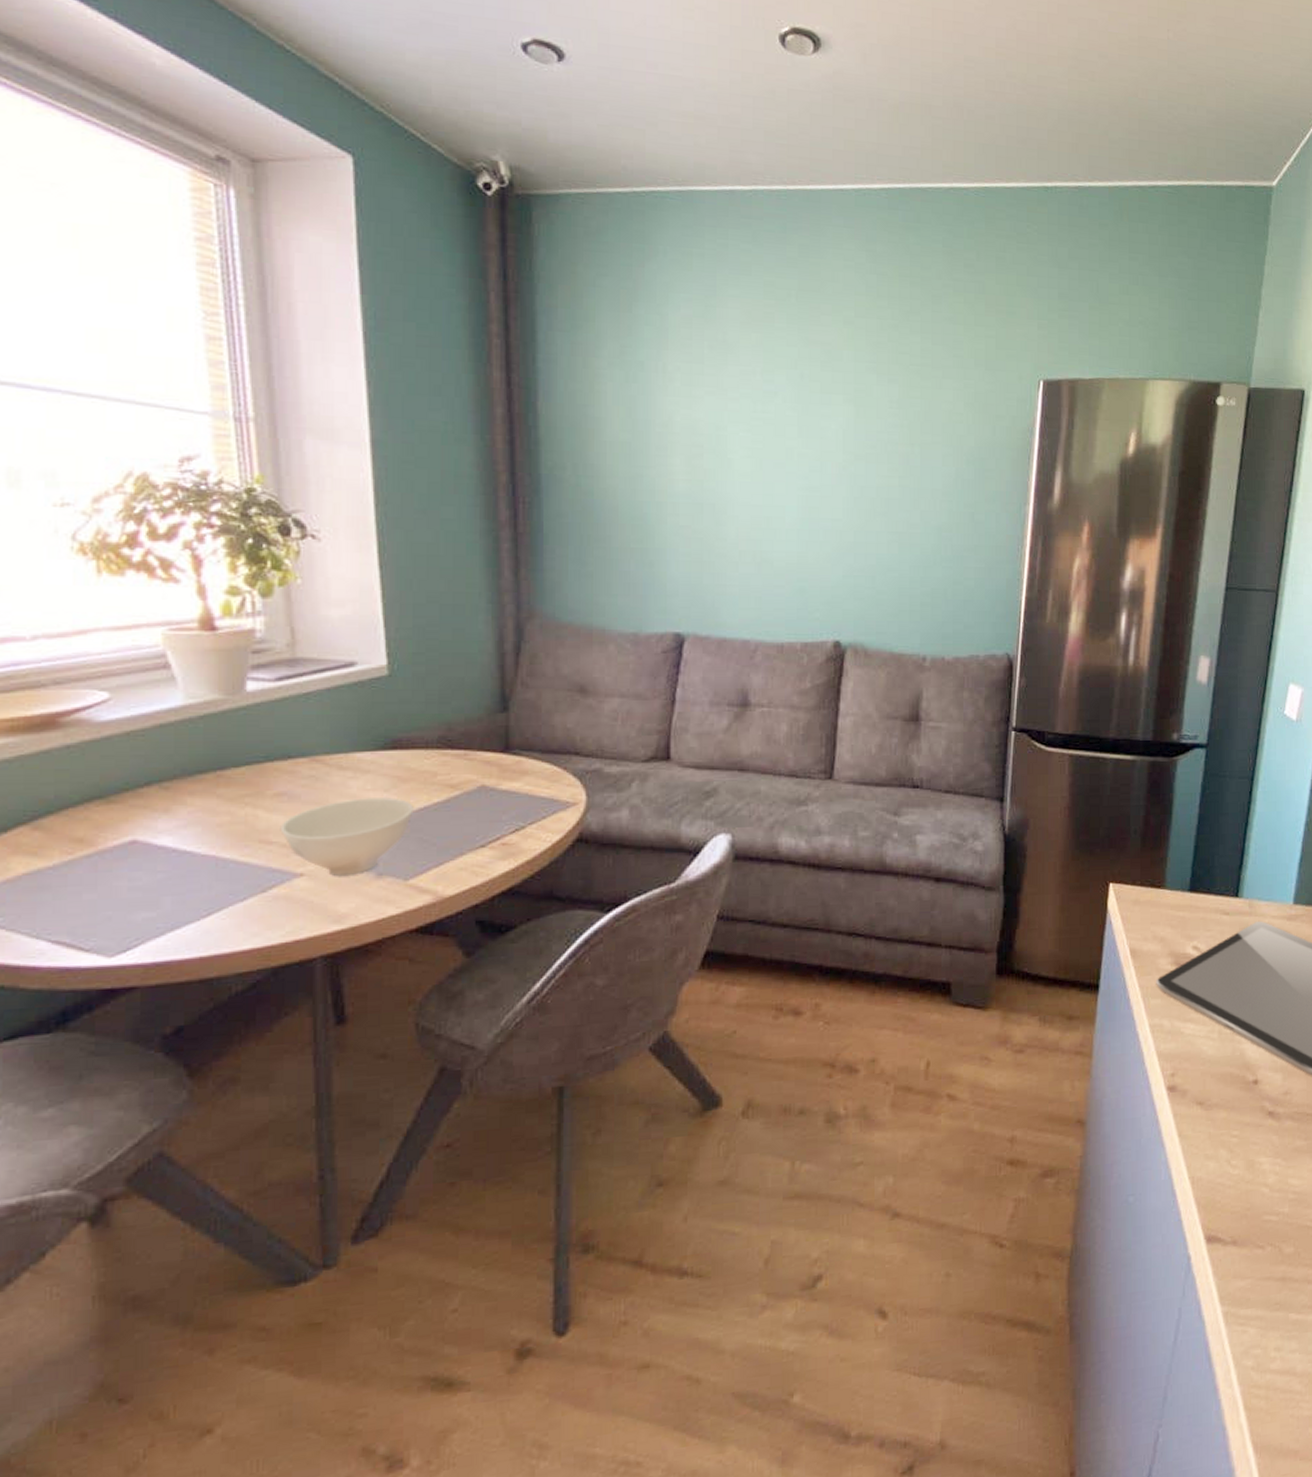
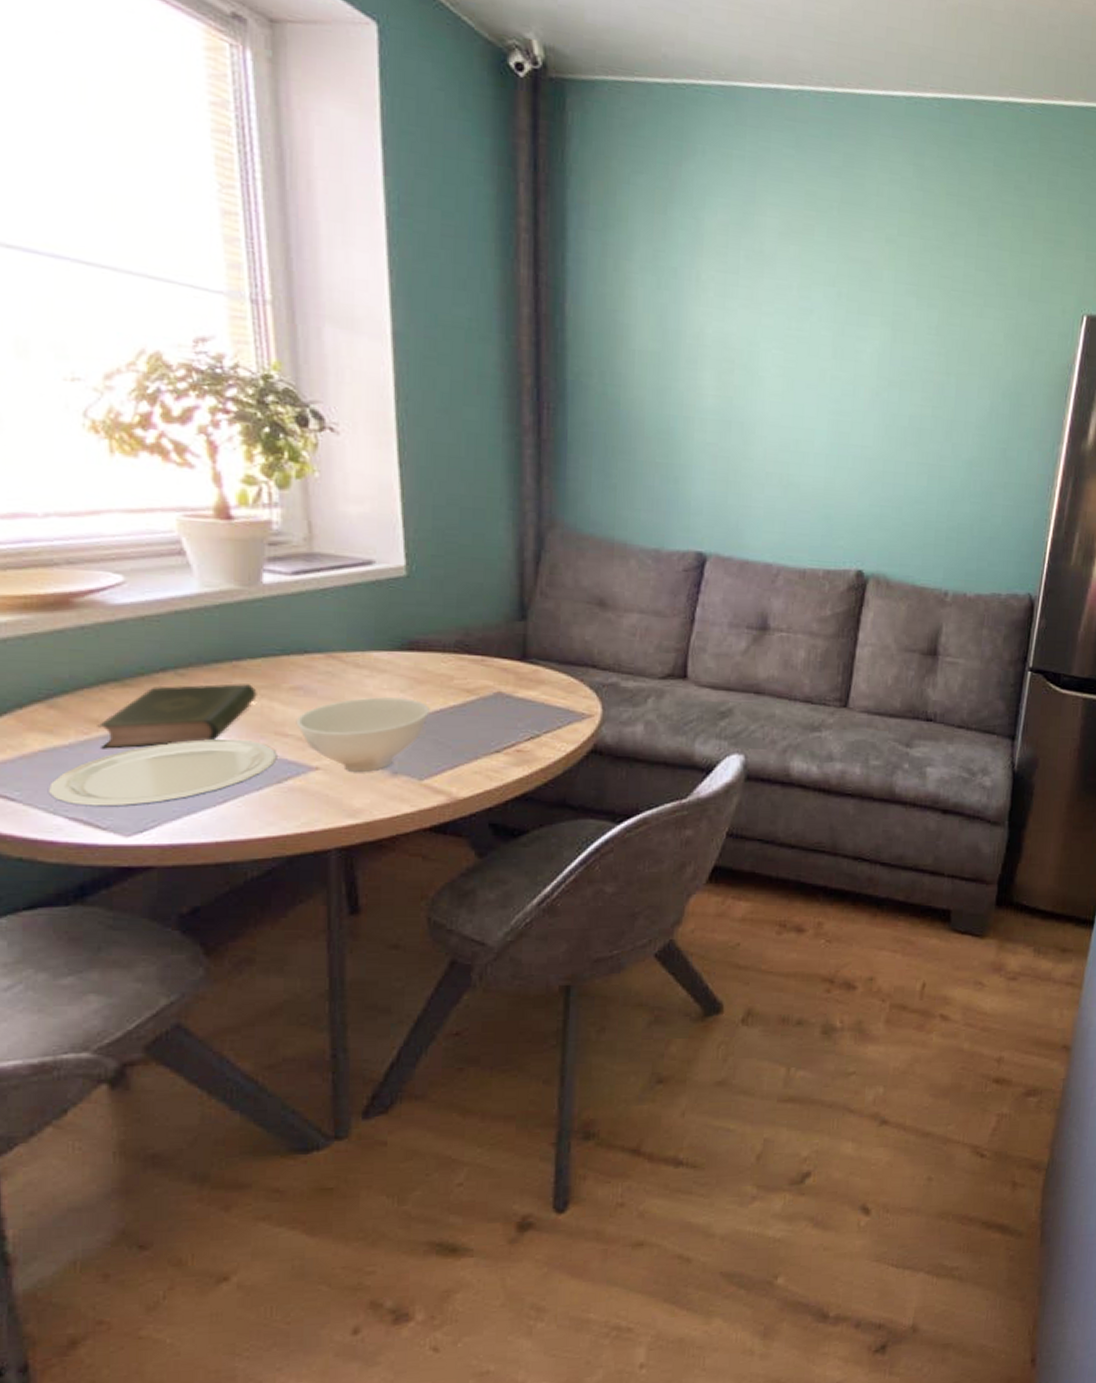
plate: none [33,849,262,929] -> present [49,738,277,808]
book: none [81,793,241,868] -> present [97,683,257,749]

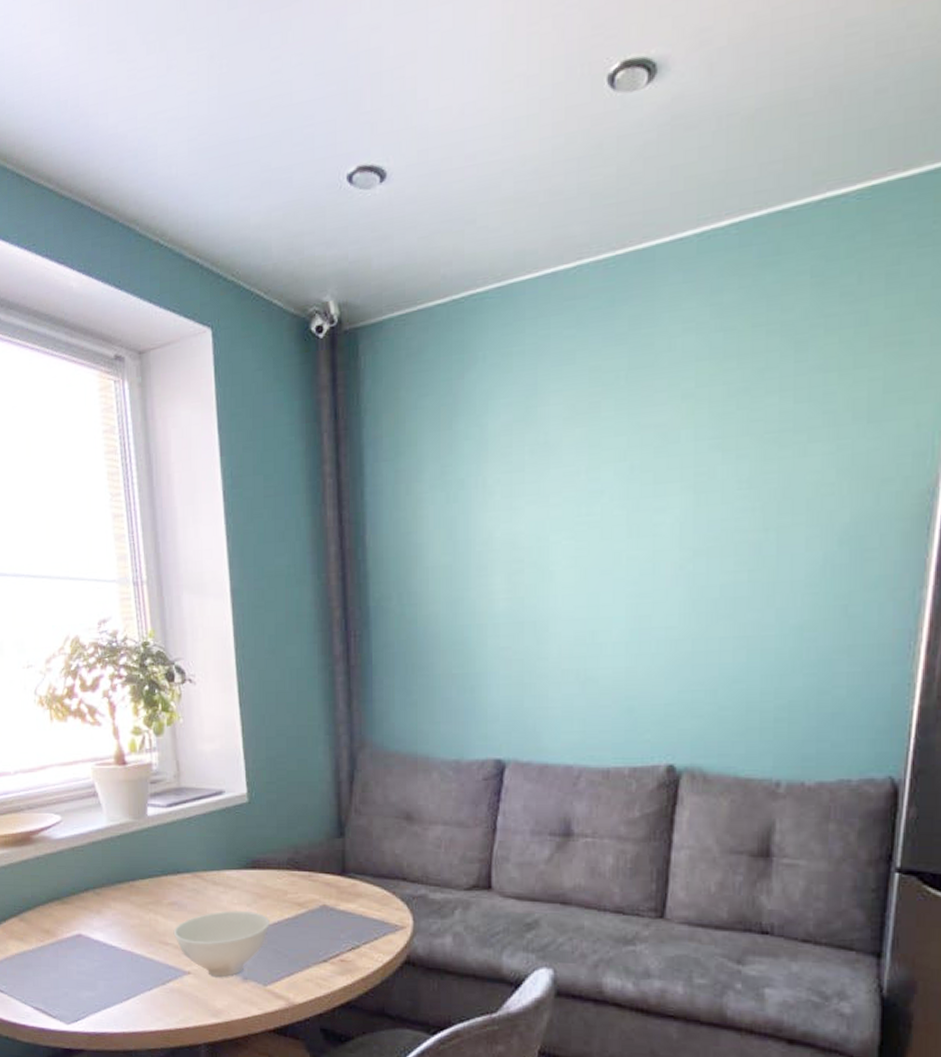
plate: present [49,738,277,808] -> none [22,946,162,1000]
book: present [97,683,257,749] -> none [48,900,147,954]

